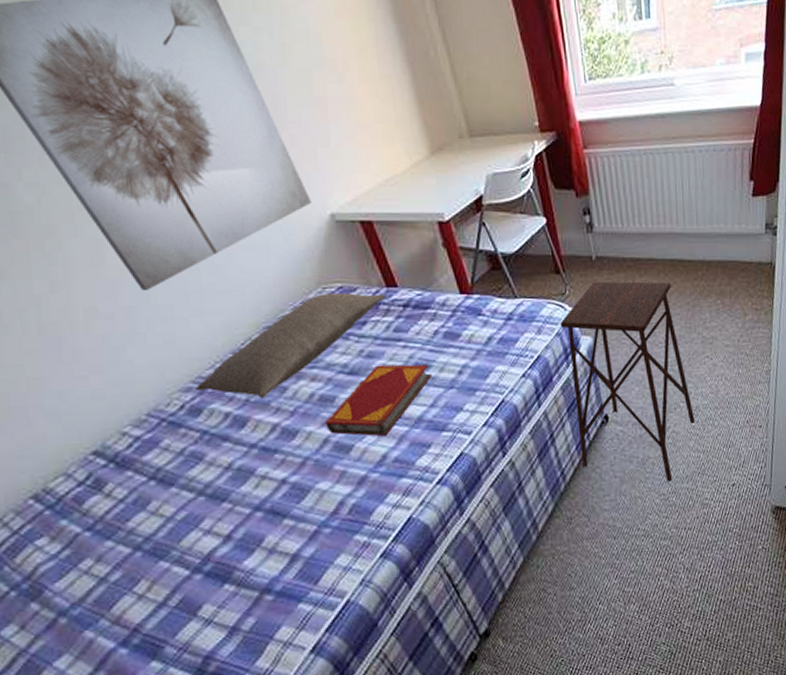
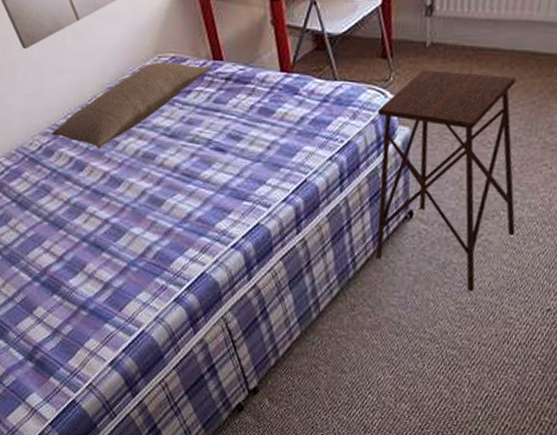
hardback book: present [326,364,432,436] -> none [145,131,242,197]

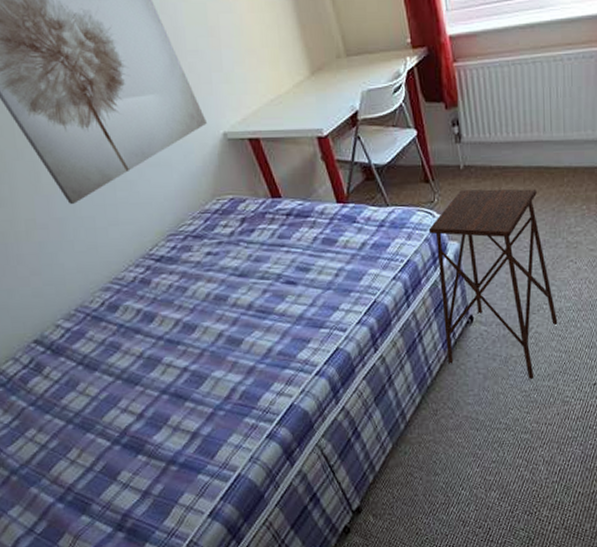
pillow: present [50,62,211,149] -> none [112,204,271,297]

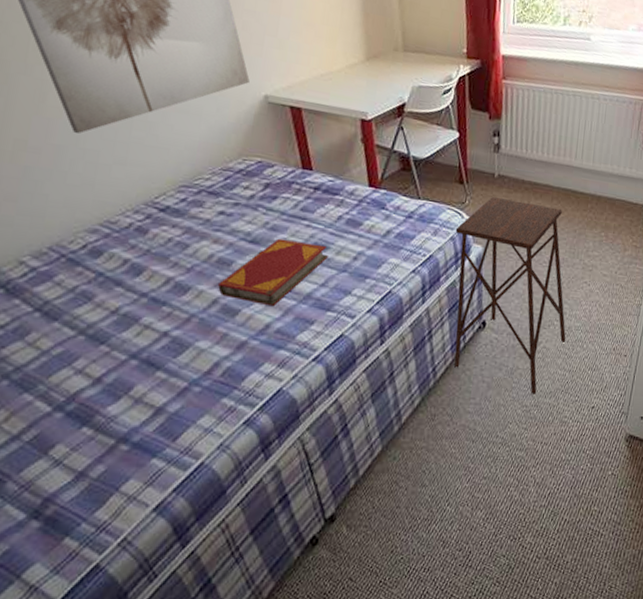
hardback book: none [220,267,311,332] -> present [218,238,328,307]

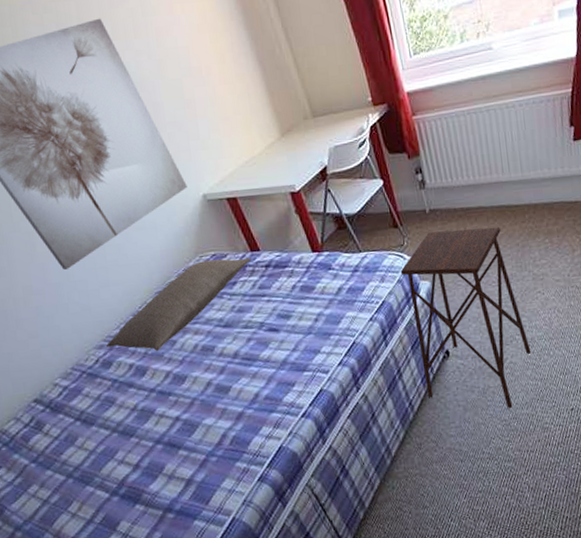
pillow: none [100,164,300,251] -> present [105,257,251,351]
hardback book: present [218,238,328,307] -> none [208,314,292,378]

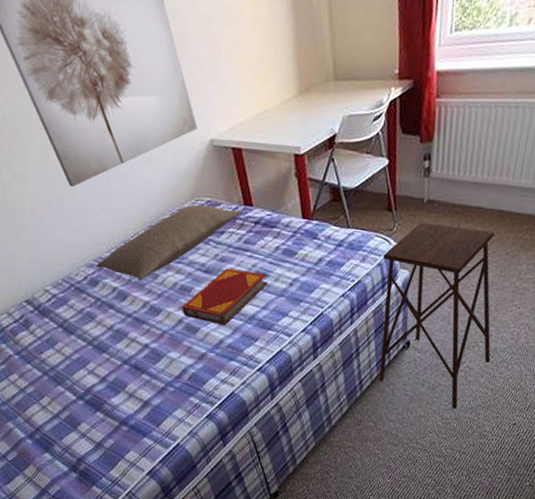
hardback book: none [208,314,292,378] -> present [182,268,268,326]

